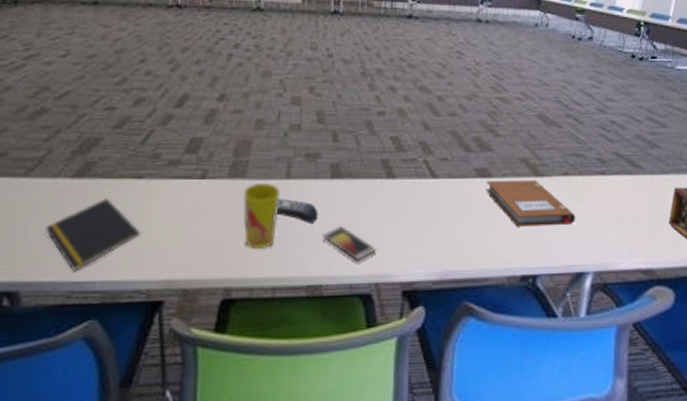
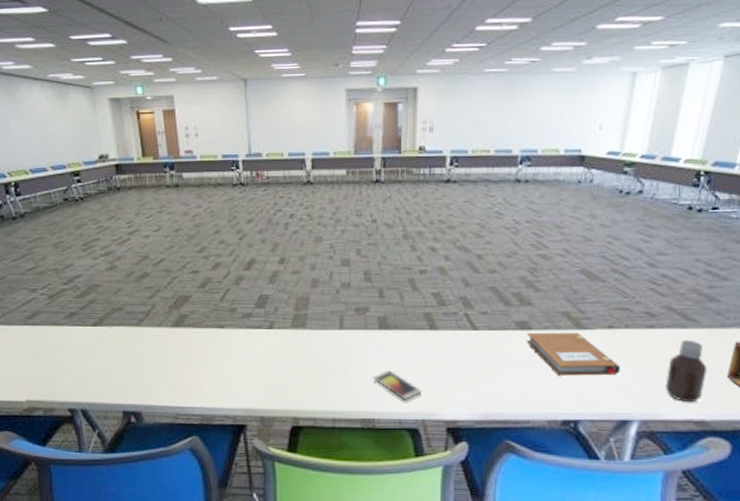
notepad: present [44,198,141,272] -> none [155,343,225,399]
cup: present [243,184,281,250] -> none [305,333,336,388]
remote control: present [276,199,318,224] -> none [332,346,369,367]
bottle: none [616,186,652,252] -> present [665,339,708,403]

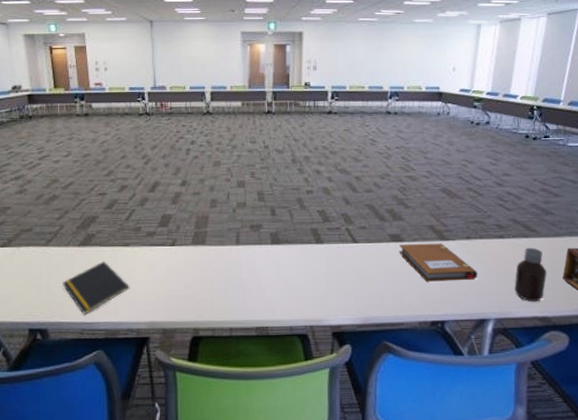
notepad: none [155,343,225,399] -> present [62,261,130,315]
smartphone: present [373,370,421,401] -> none [266,281,310,309]

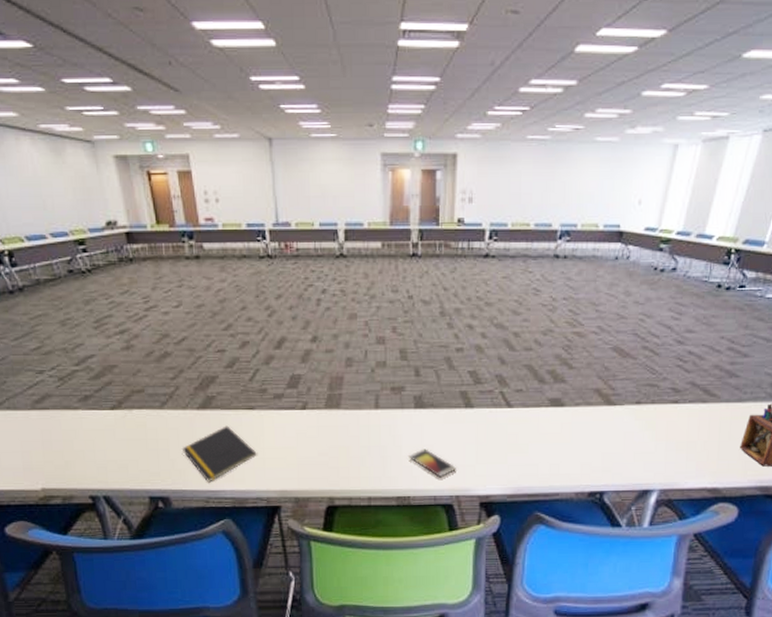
smartphone: none [266,281,310,309] -> present [409,449,456,478]
notebook: present [399,243,478,282] -> none [558,408,646,450]
bottle: present [514,247,547,302] -> none [684,413,723,473]

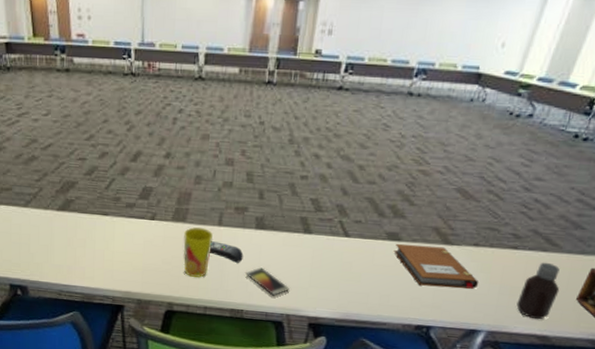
notepad: present [181,426,257,483] -> none [41,228,107,278]
cup: none [339,413,371,468] -> present [183,227,213,279]
remote control: none [367,426,405,446] -> present [209,241,243,263]
notebook: none [558,408,646,450] -> present [393,243,479,289]
bottle: none [684,413,723,473] -> present [516,262,560,320]

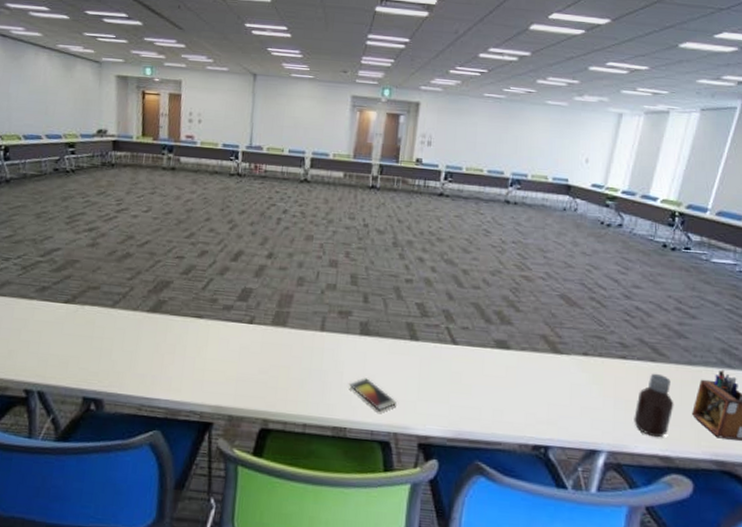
cup: present [183,227,213,279] -> none [282,332,315,391]
remote control: present [209,241,243,263] -> none [310,348,347,373]
notebook: present [393,243,479,289] -> none [503,352,593,403]

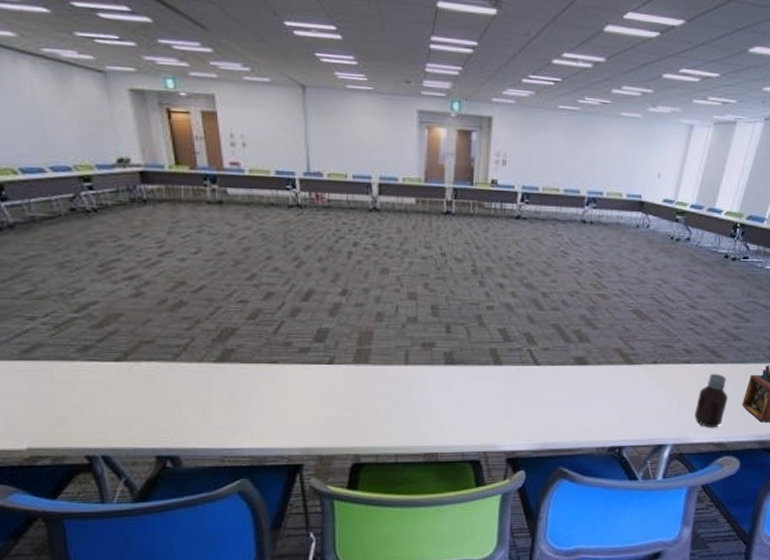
smartphone: present [349,378,397,411] -> none [437,405,484,434]

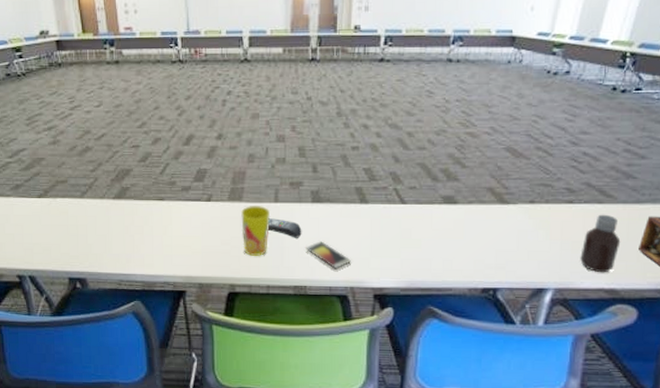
cup: none [368,369,400,424] -> present [241,206,271,257]
remote control: none [396,382,434,403] -> present [267,218,302,238]
smartphone: none [437,405,484,434] -> present [306,241,351,270]

